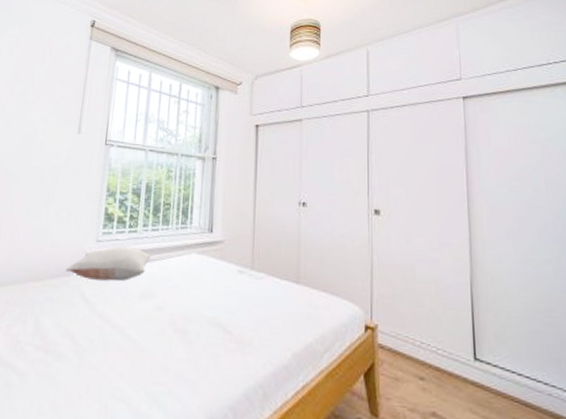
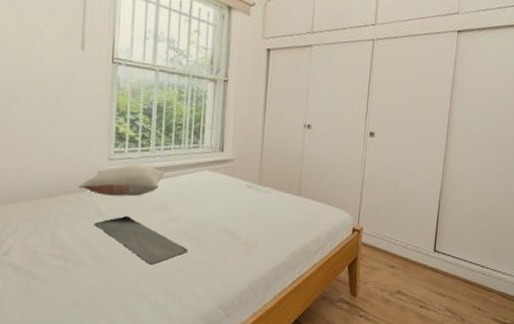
bath mat: none [78,302,175,362] -> present [94,215,188,265]

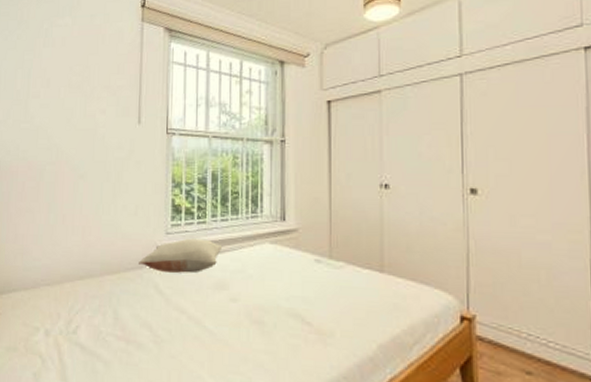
bath mat: present [94,215,188,265] -> none [154,294,252,352]

